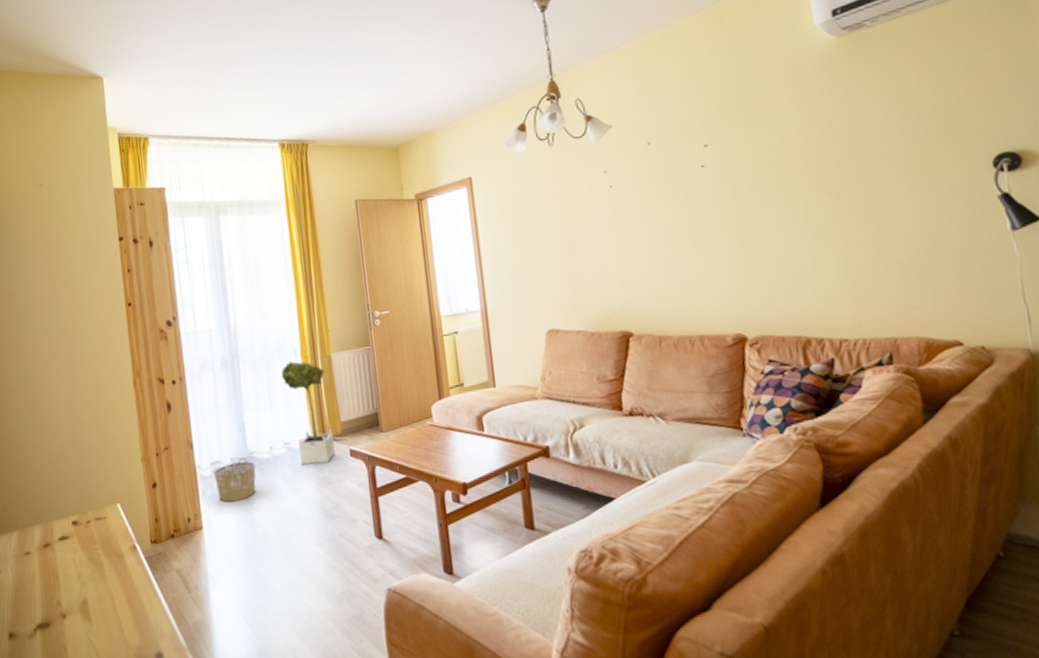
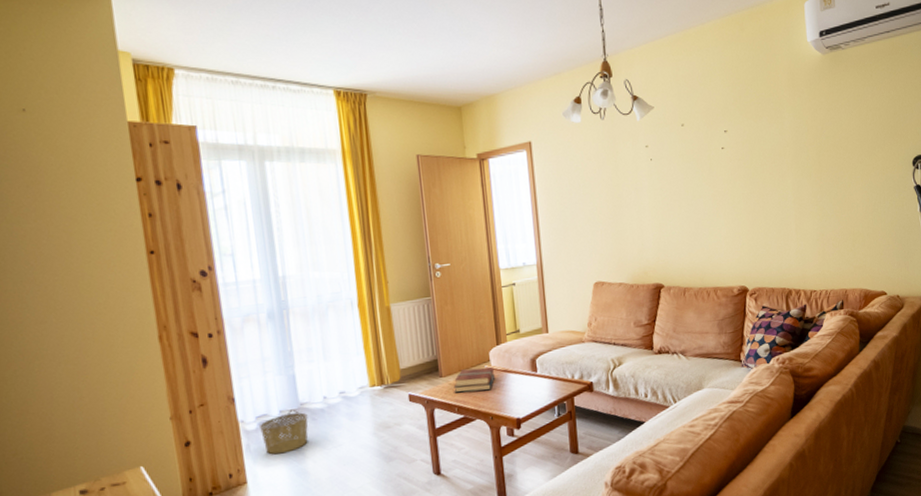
potted tree: present [281,361,336,465] -> none [336,312,395,412]
books: none [394,424,439,451] -> present [453,367,496,393]

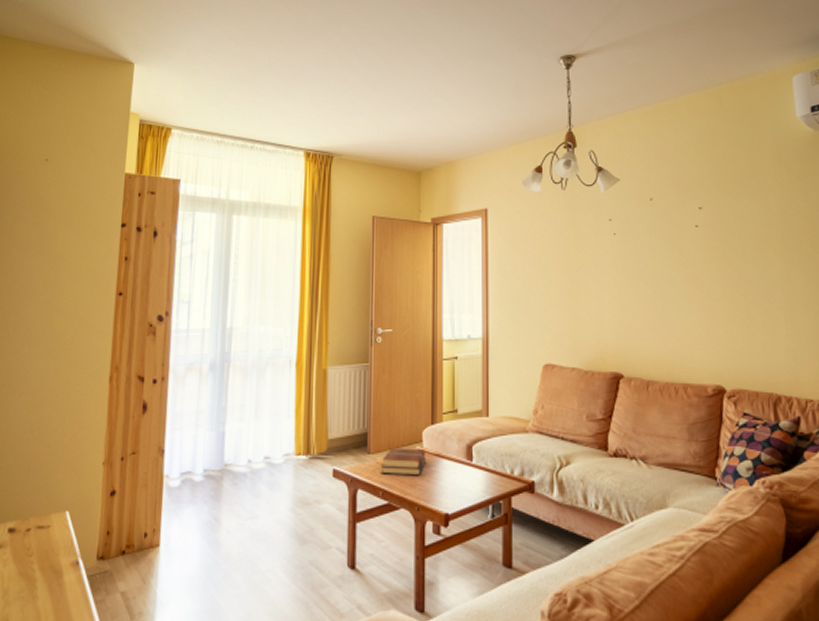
basket: present [260,409,309,455] -> none [182,470,230,518]

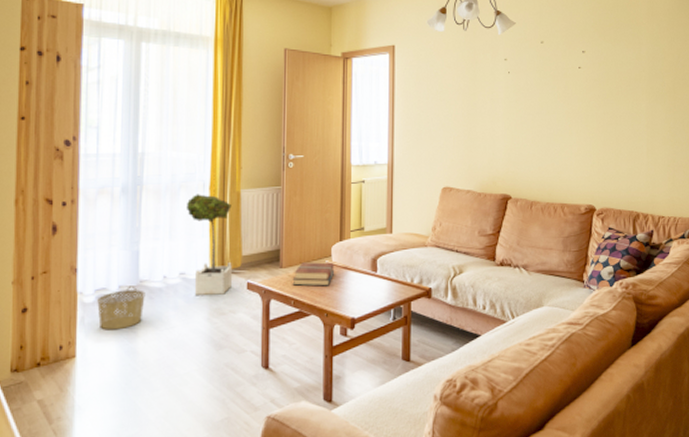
basket: none [182,470,230,518] -> present [97,286,145,330]
potted tree: none [272,371,318,482] -> present [185,194,233,295]

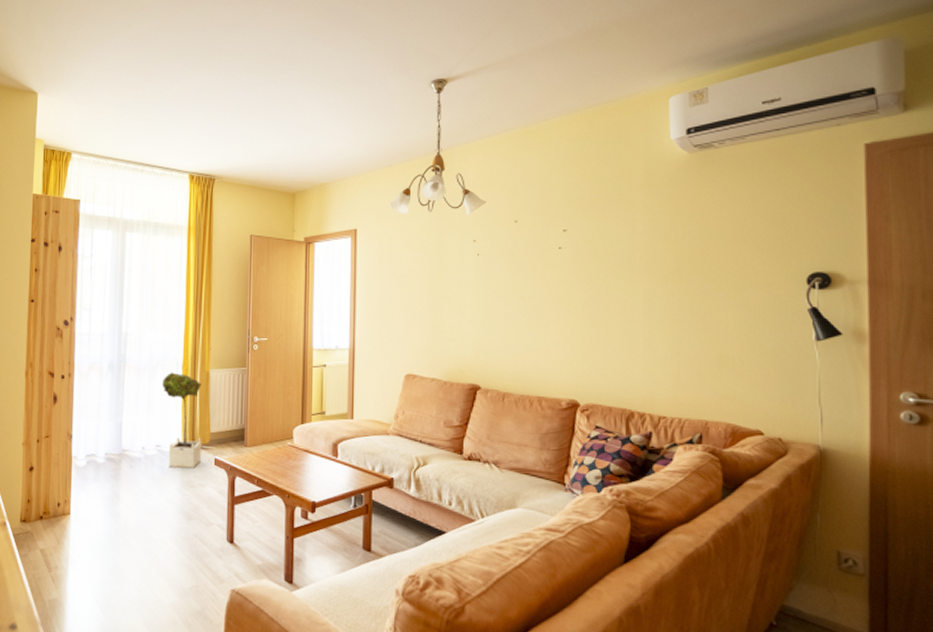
basket: present [97,286,145,330] -> none [88,454,127,493]
books: present [292,262,335,287] -> none [256,443,297,468]

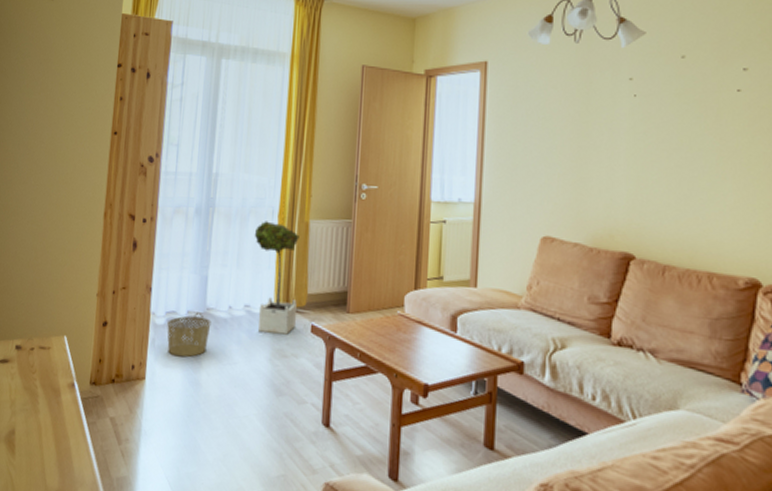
basket: none [88,454,127,493] -> present [167,312,211,358]

